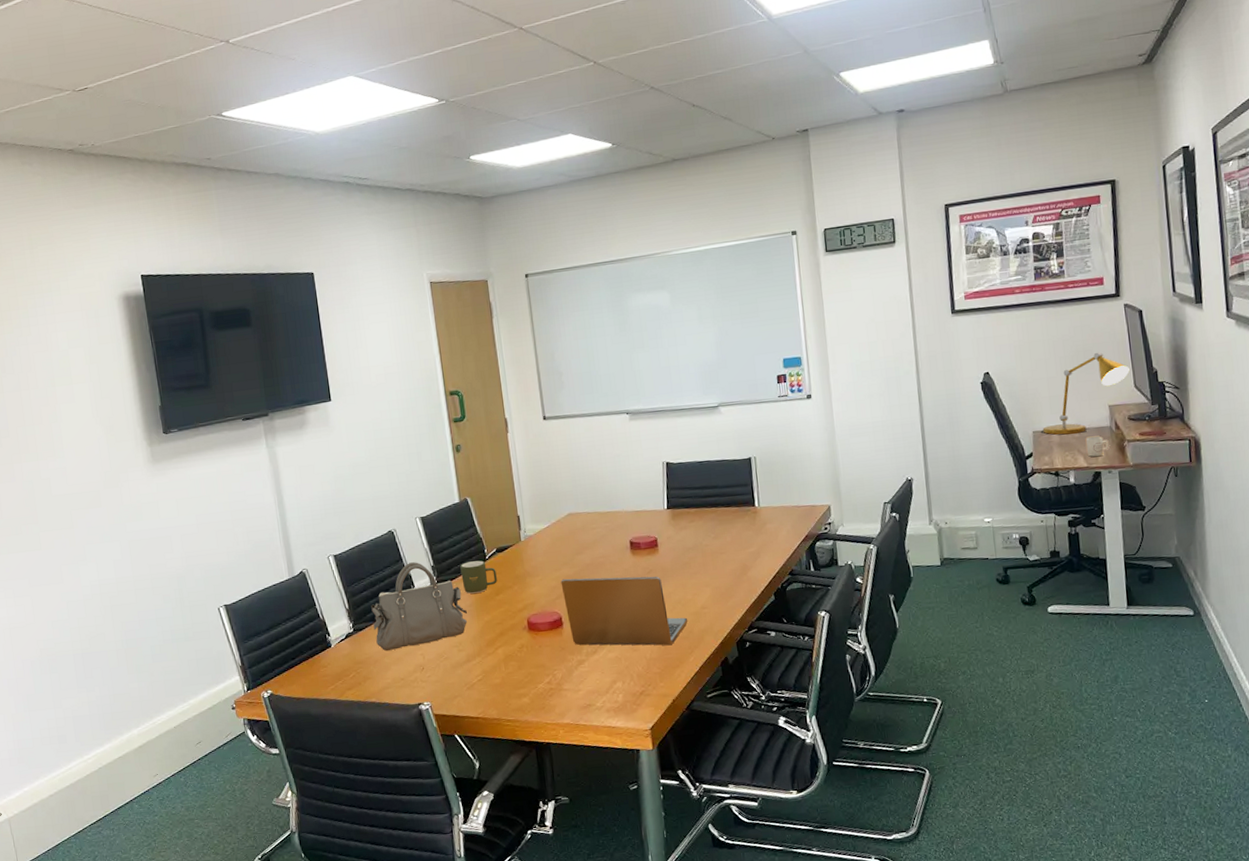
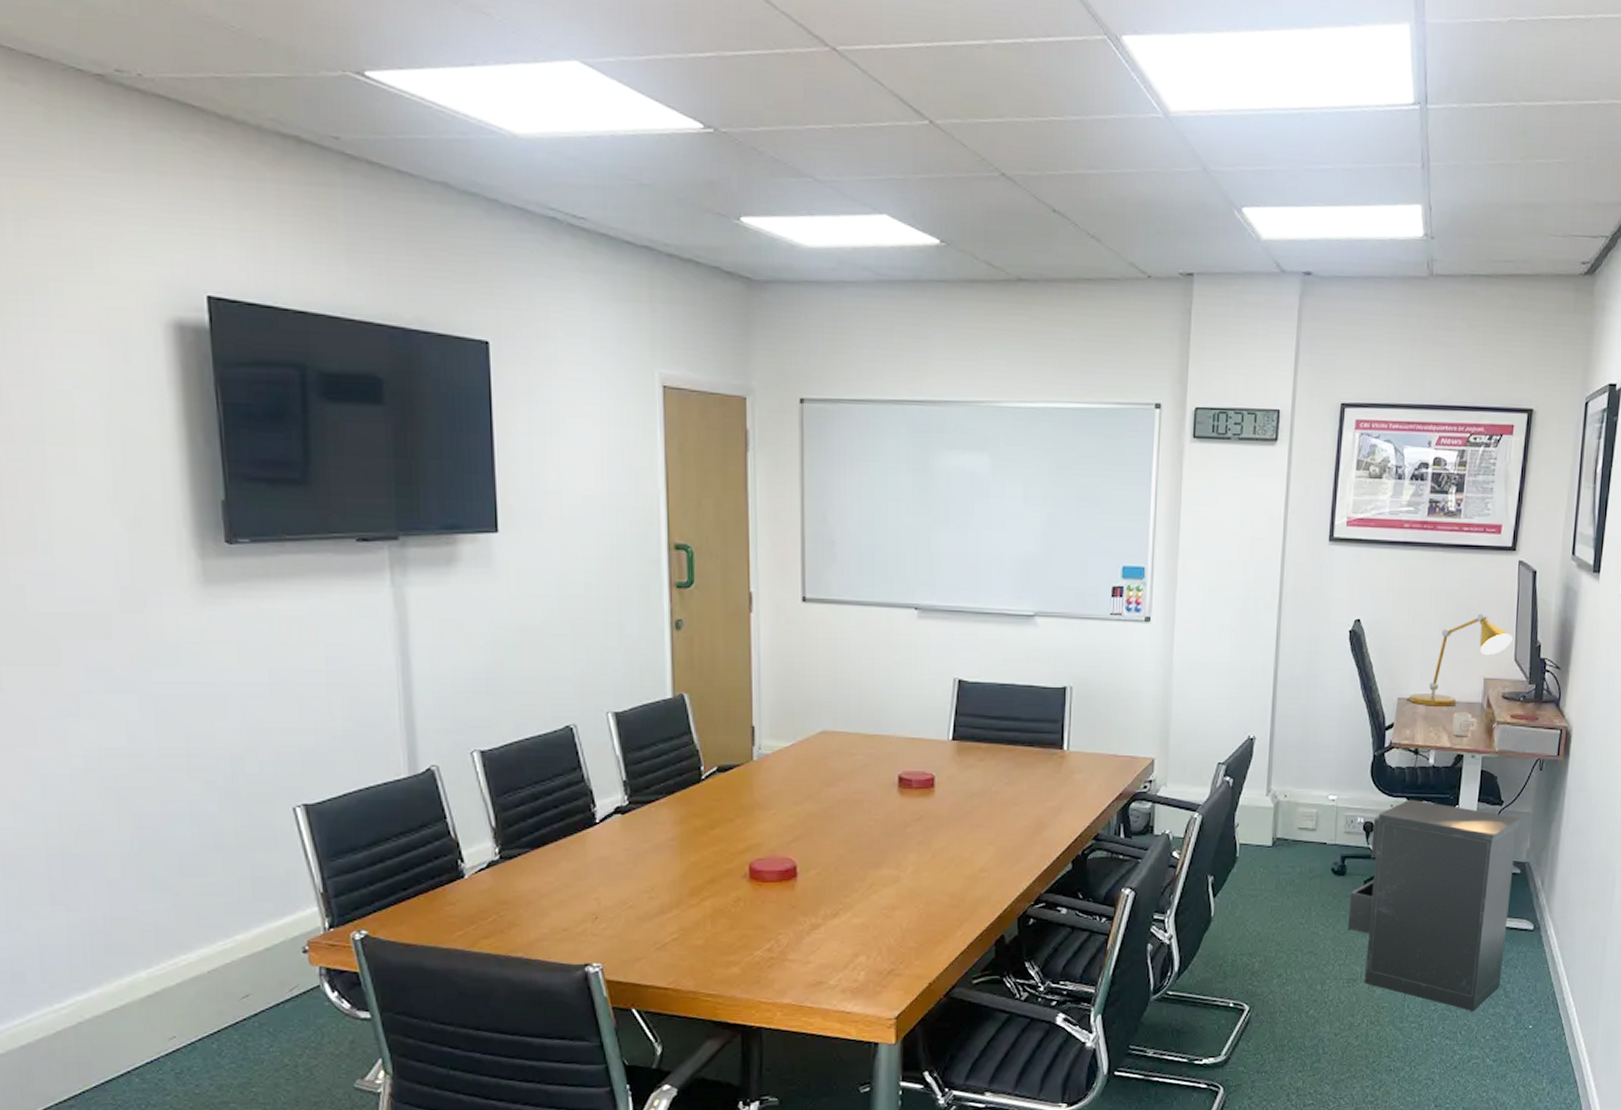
shoulder bag: present [371,562,467,652] -> none [529,773,667,891]
mug: present [460,560,497,594] -> none [664,780,714,823]
laptop: present [560,576,688,646] -> none [800,816,961,915]
filing cabinet: none [1016,513,1170,691] -> present [1348,799,1521,1011]

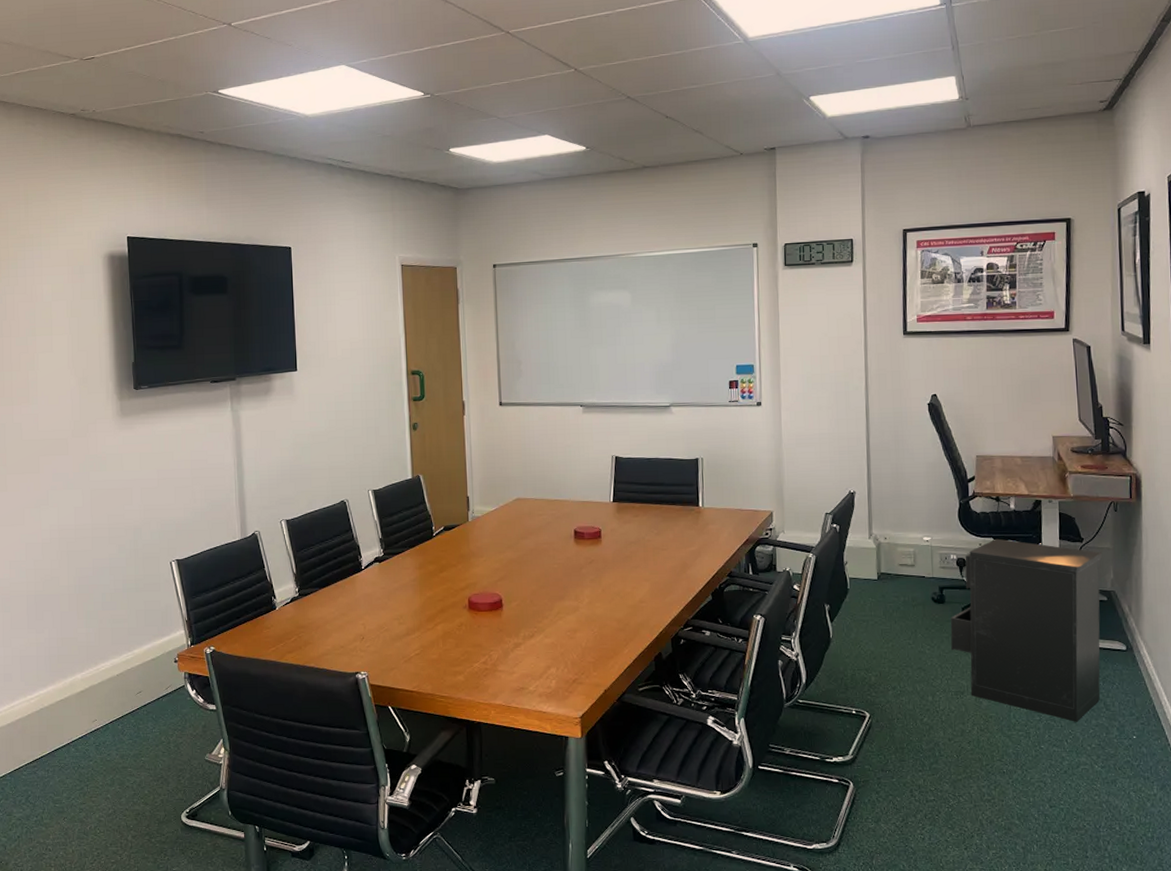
desk lamp: present [1406,613,1513,706] -> none [983,383,1075,461]
mug: present [1452,712,1477,737] -> none [1027,465,1051,486]

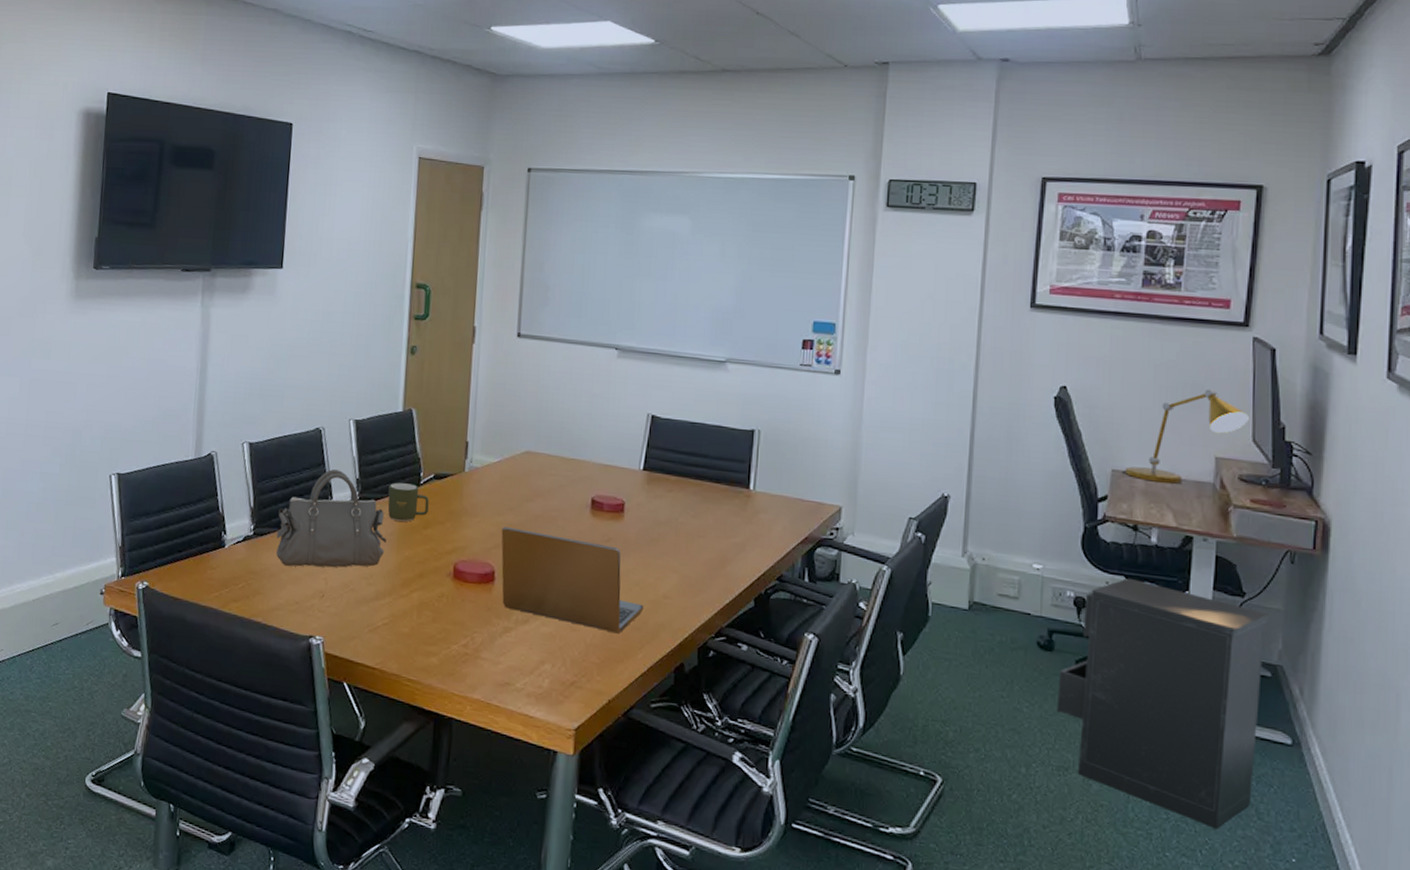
shoulder bag: none [318,533,410,618] -> present [276,469,386,568]
mug: none [407,537,442,569] -> present [387,482,429,522]
laptop: none [504,561,626,636] -> present [501,526,644,634]
desk lamp: none [983,383,1075,461] -> present [1121,389,1249,484]

